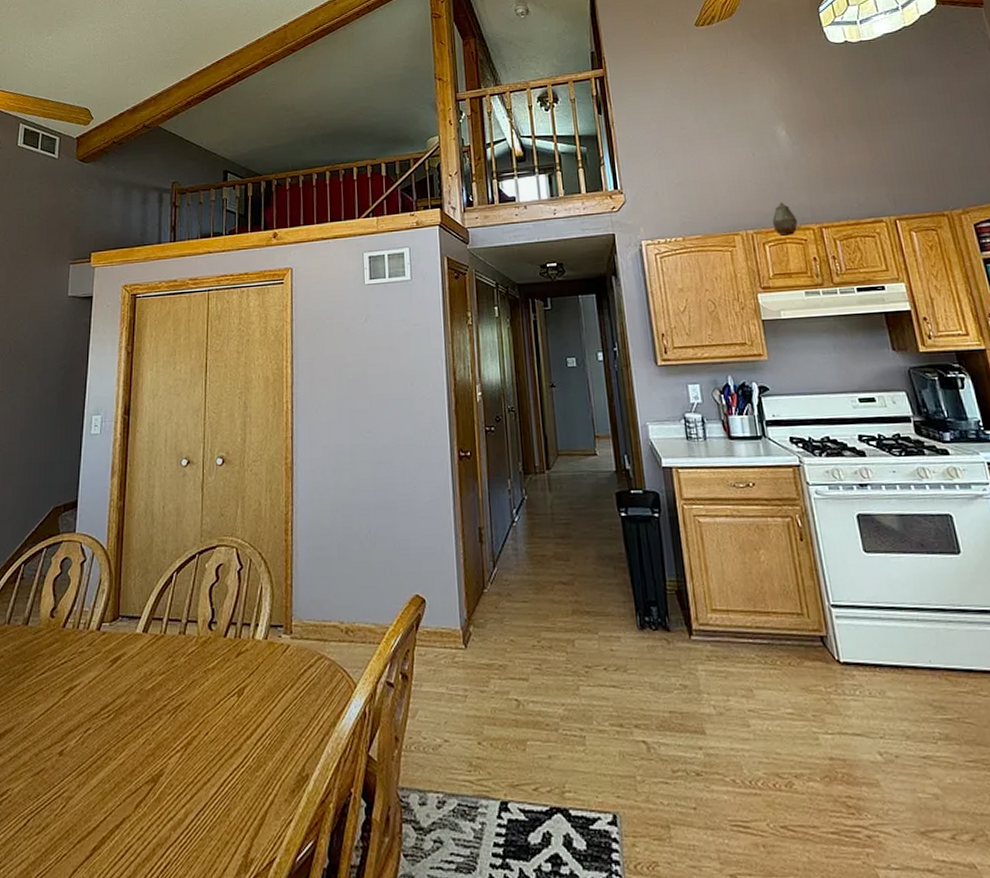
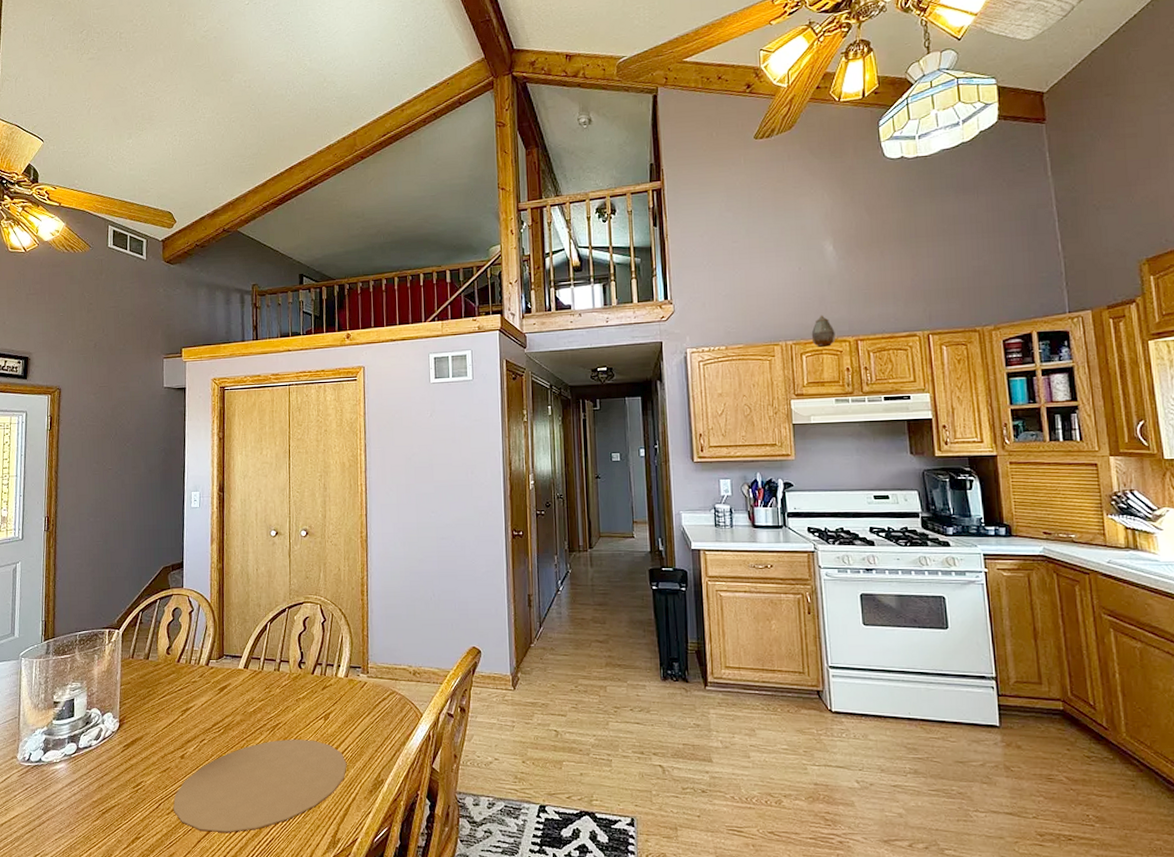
placemat: none [45,723,264,858] -> present [173,739,347,833]

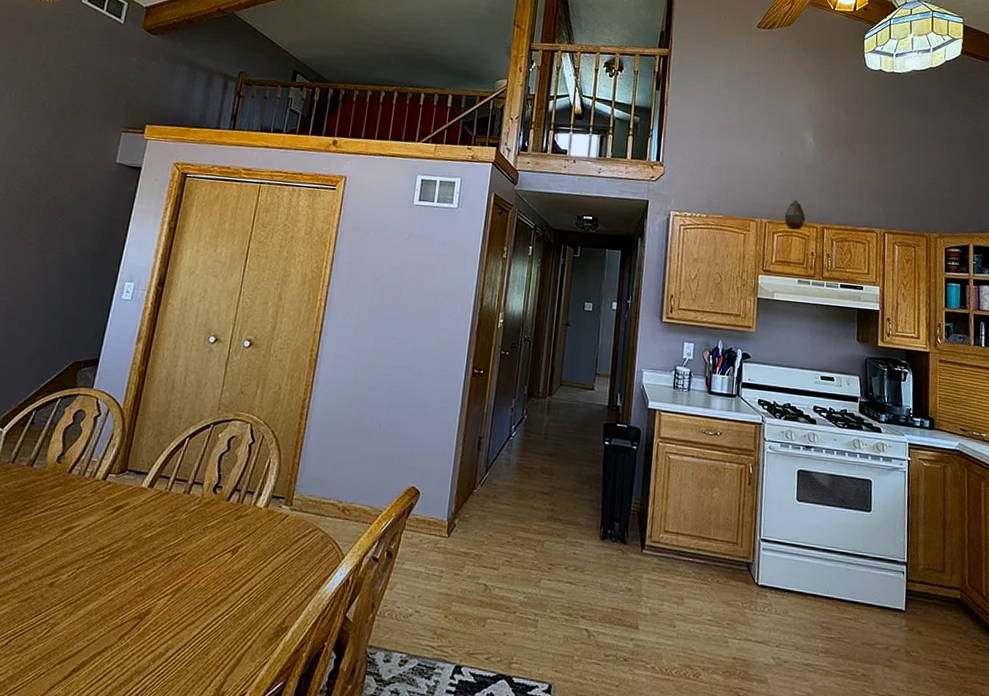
placemat: present [173,739,347,833] -> none [27,573,249,680]

